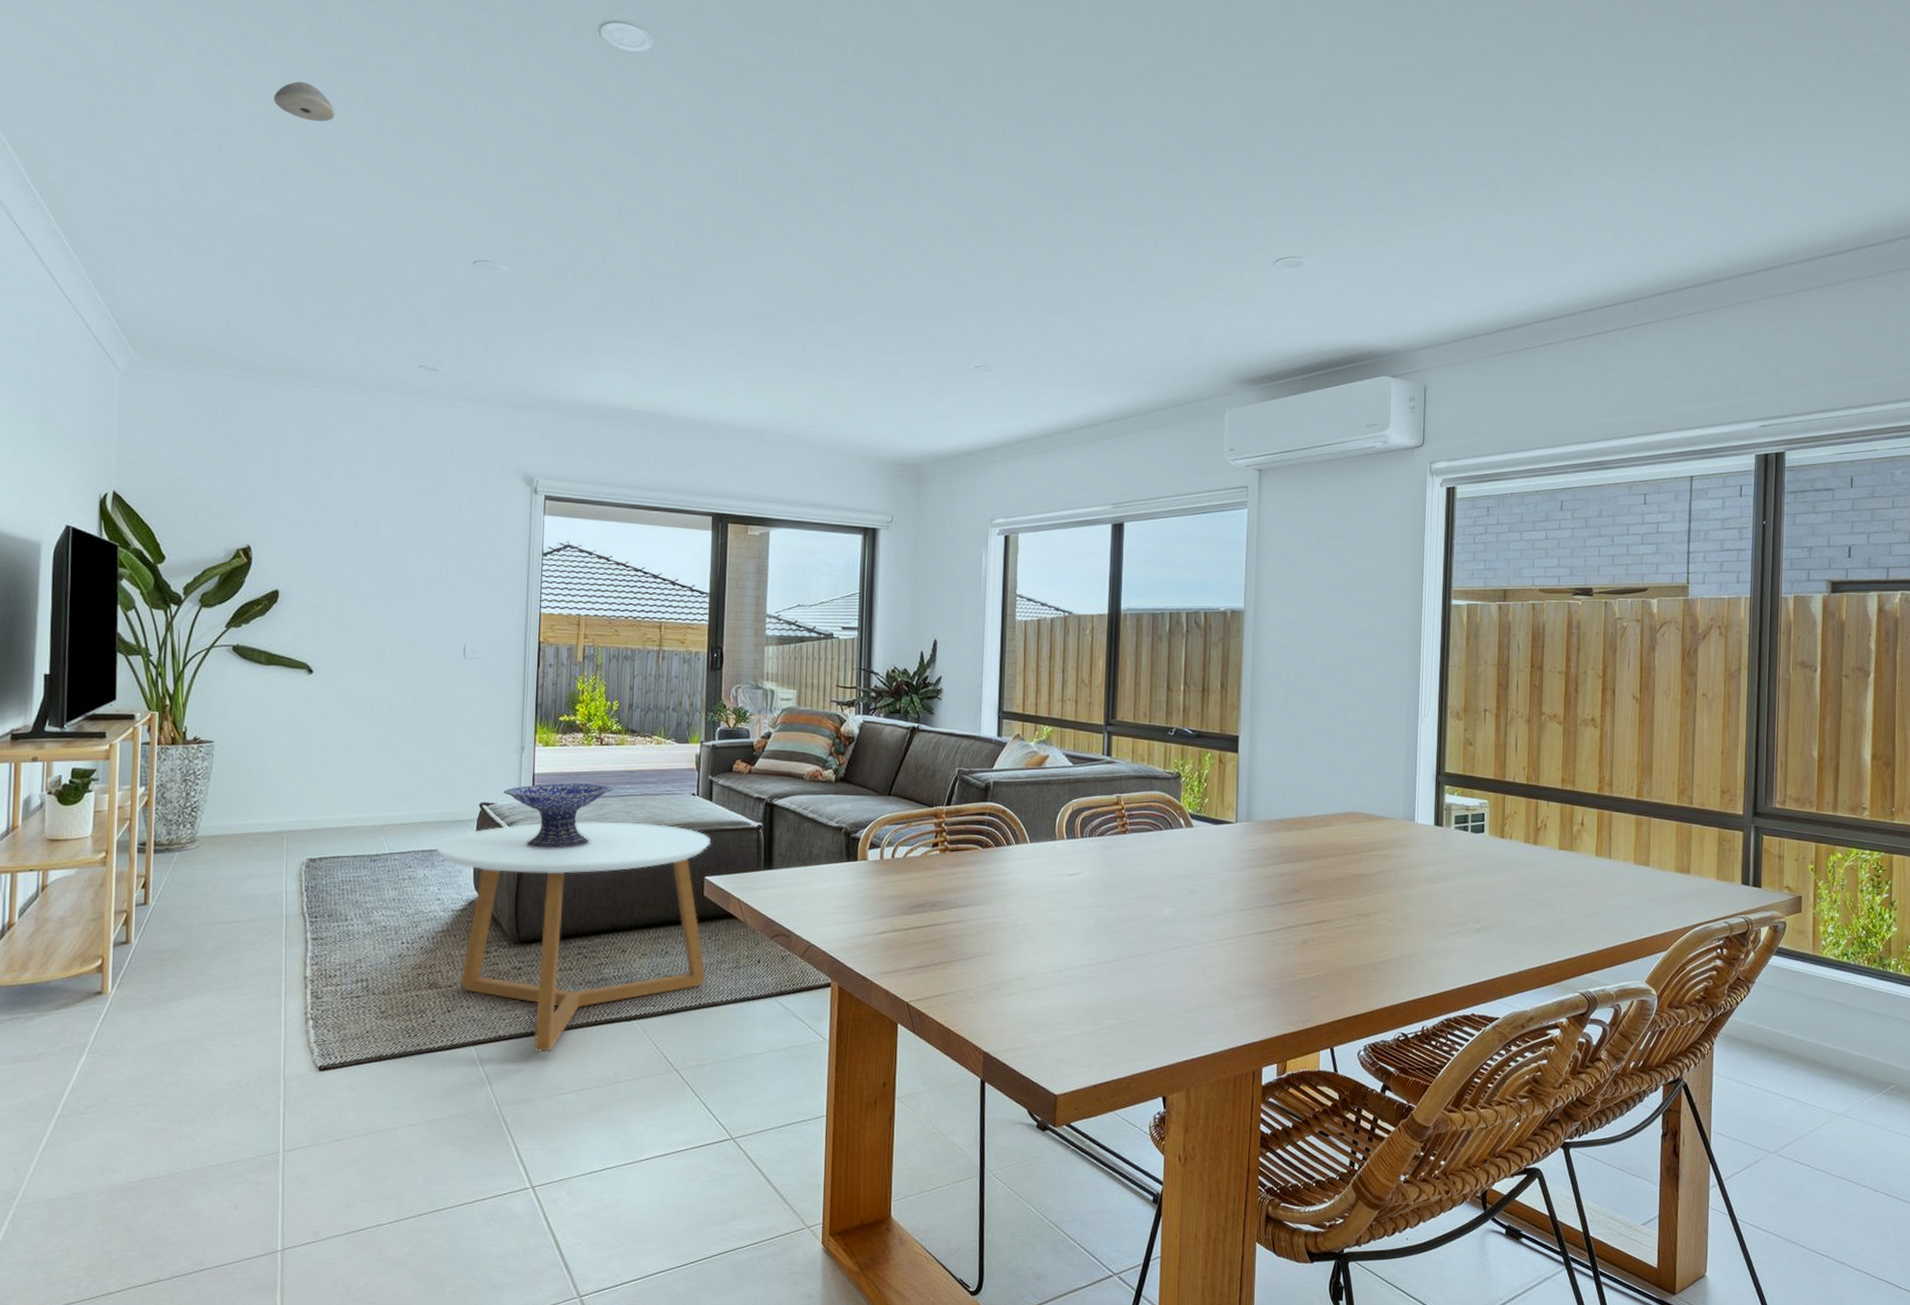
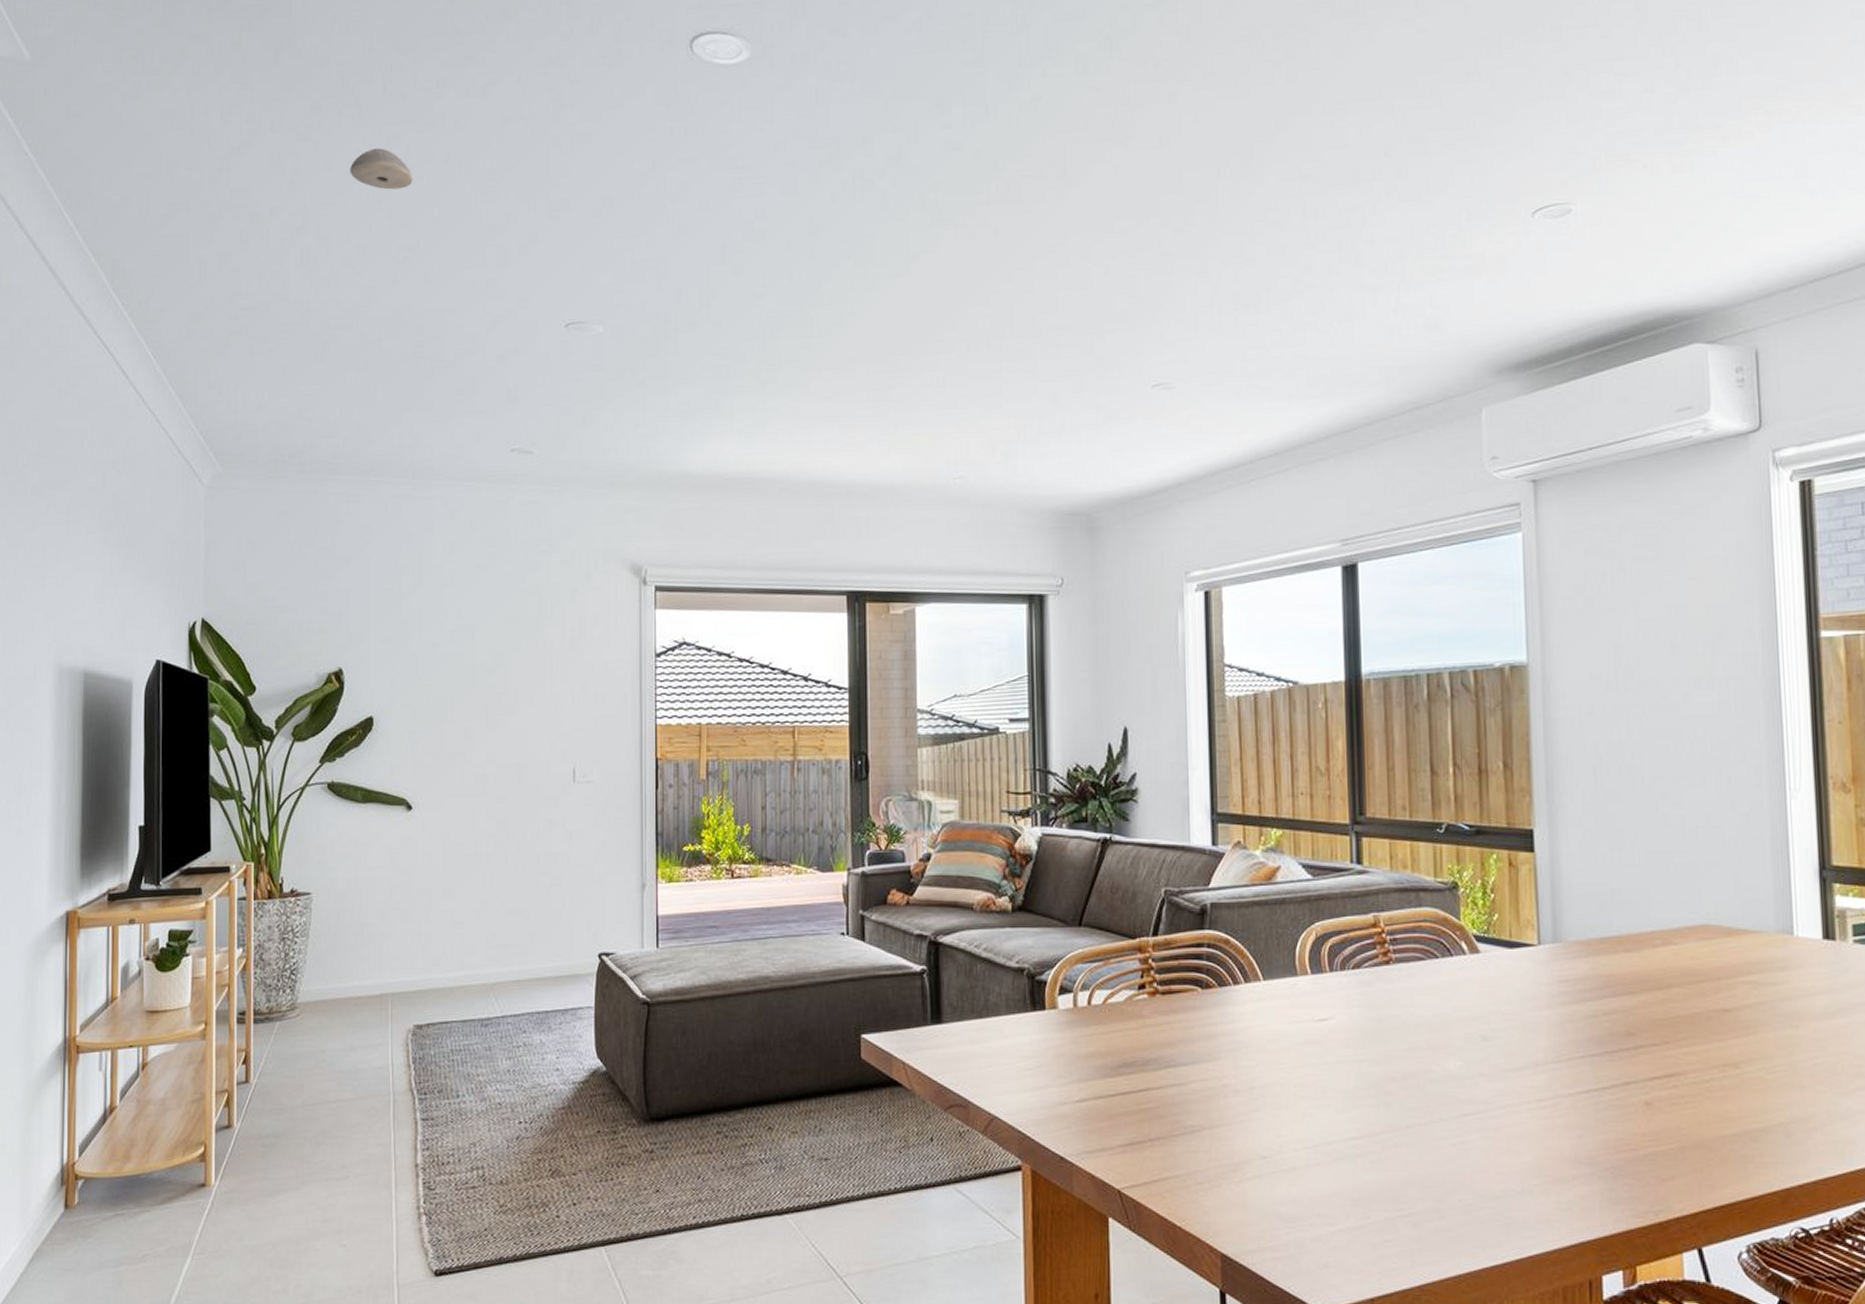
coffee table: present [436,821,710,1053] -> none [552,970,869,1255]
decorative bowl: present [503,783,613,849] -> none [623,925,748,1005]

